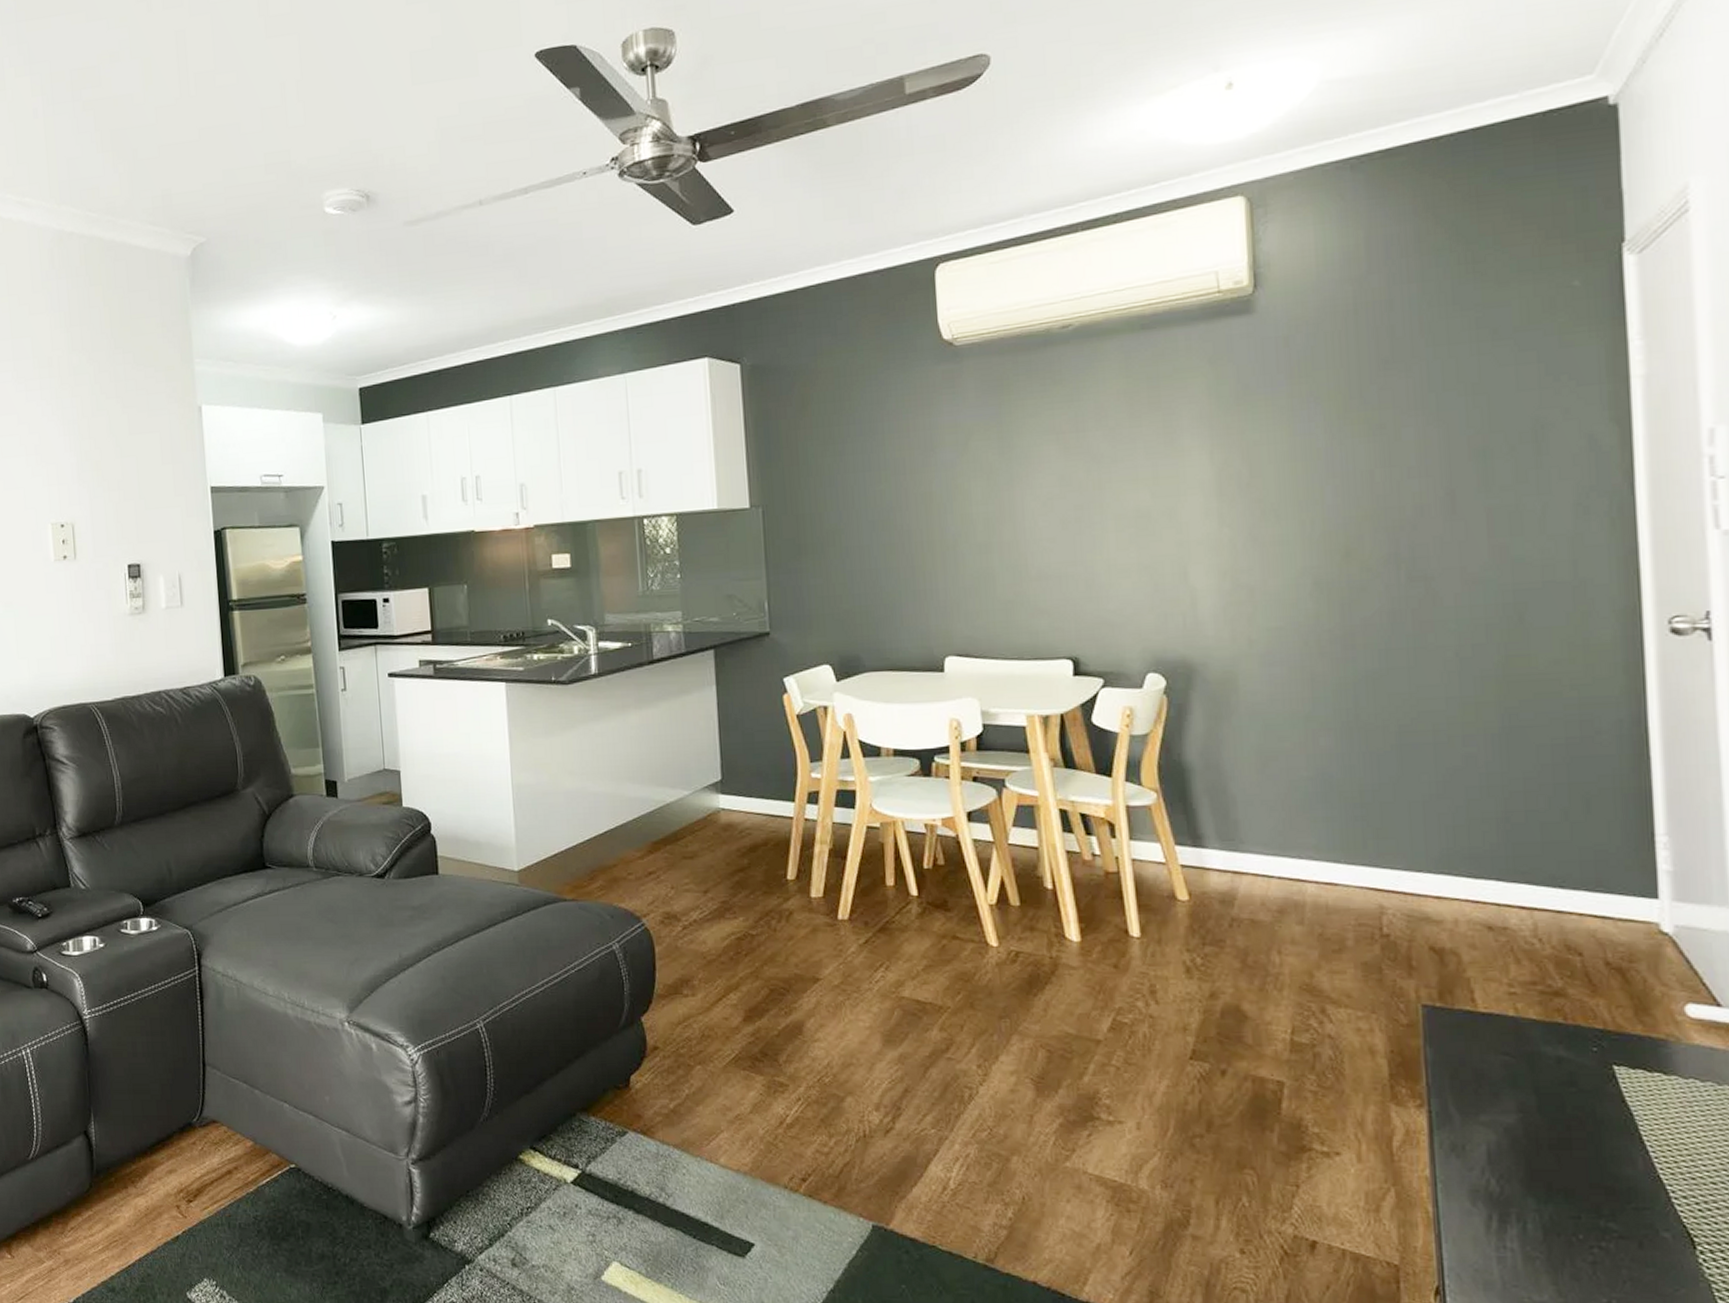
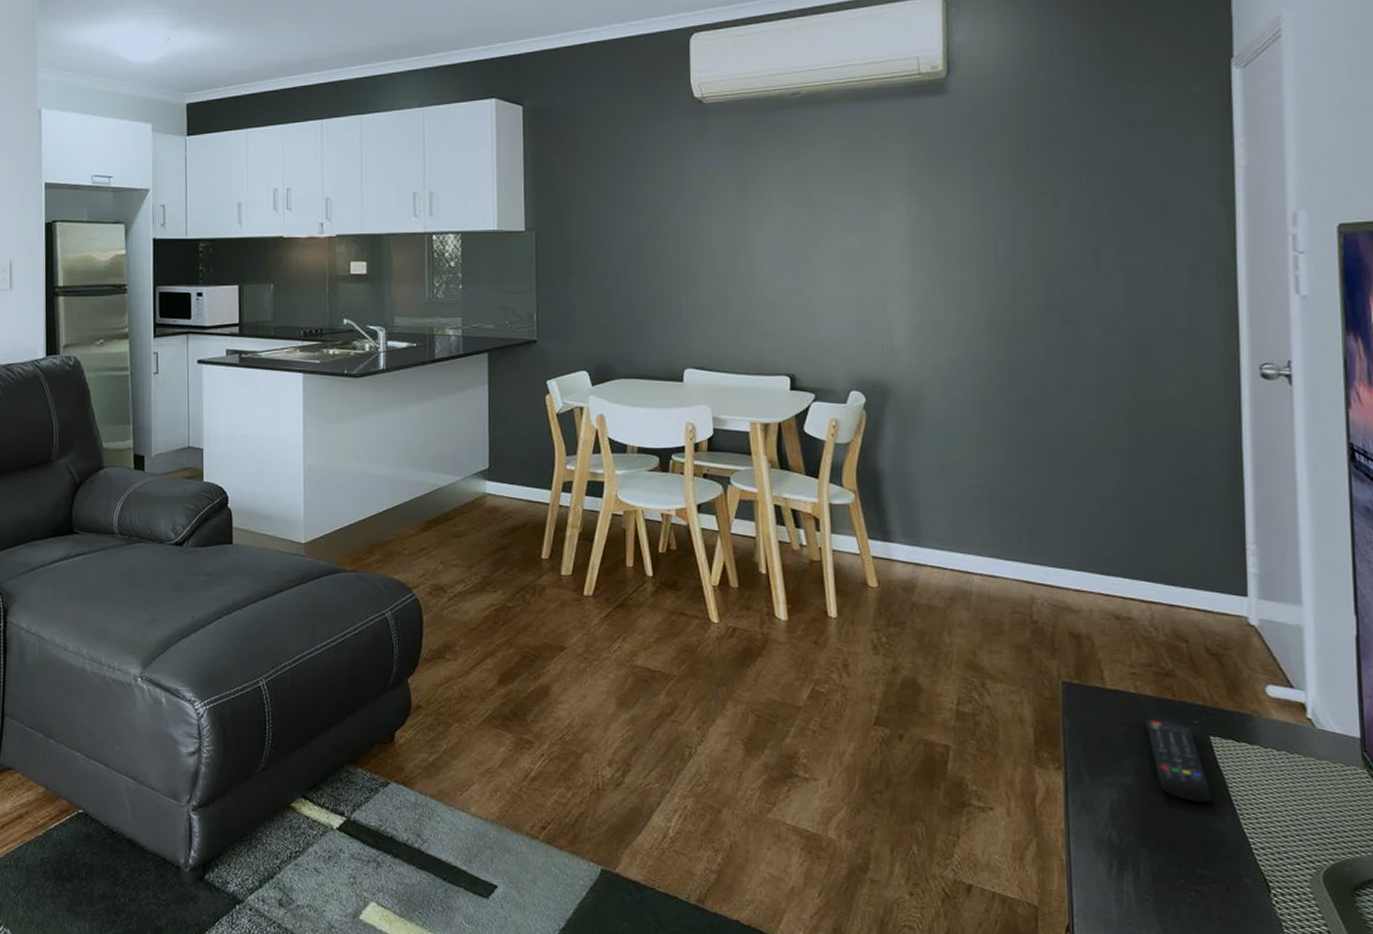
remote control: none [1530,1046,1617,1143] -> present [1146,719,1211,802]

